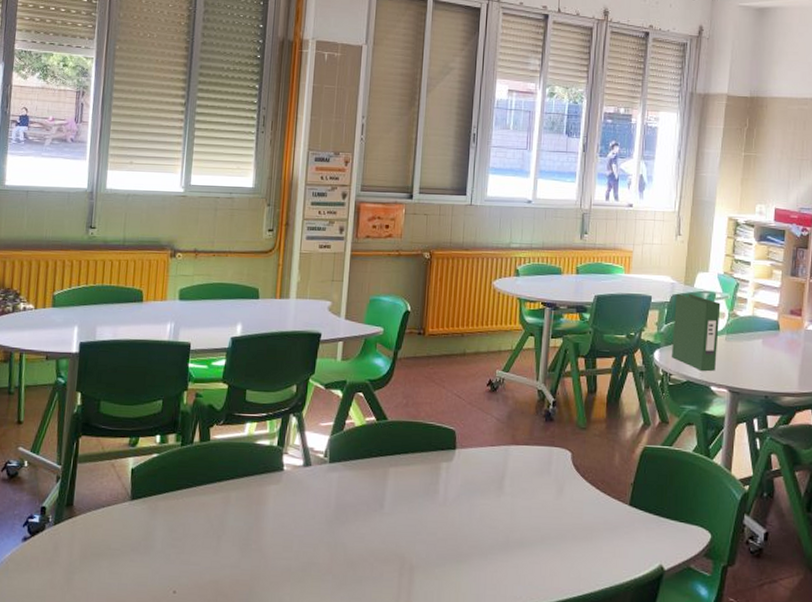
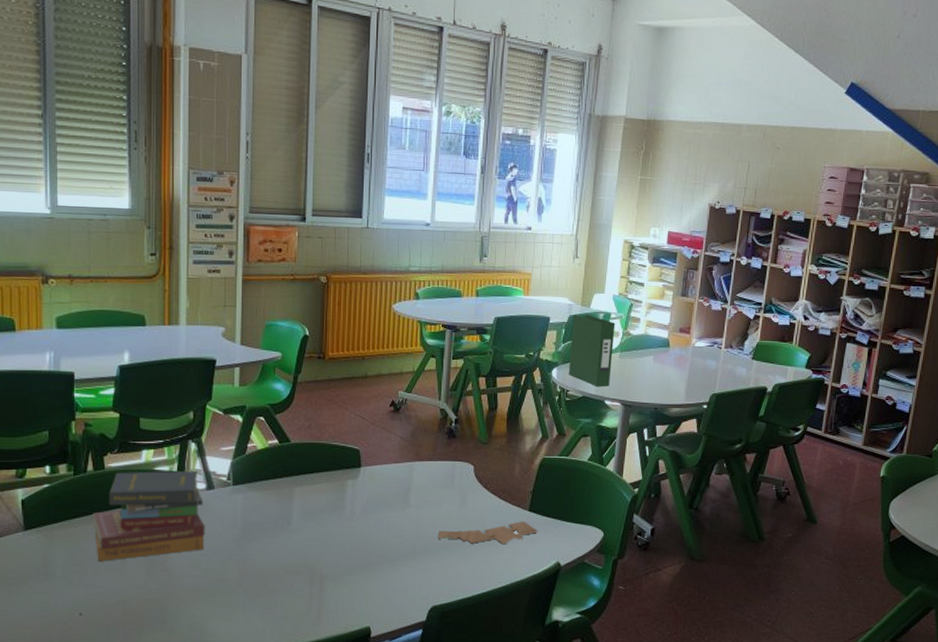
books: none [194,444,300,537] -> present [93,471,205,561]
papers: none [532,516,640,542] -> present [437,521,539,545]

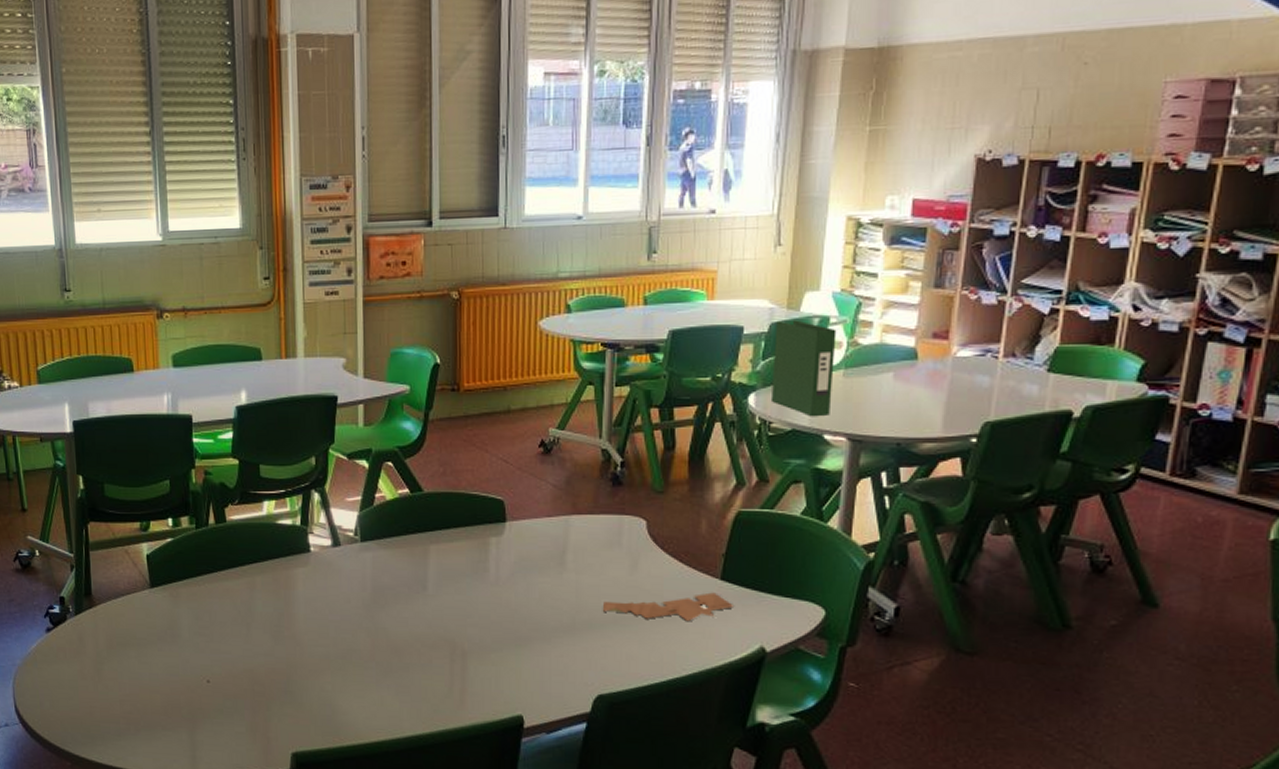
books: present [93,471,205,561] -> none [216,525,332,624]

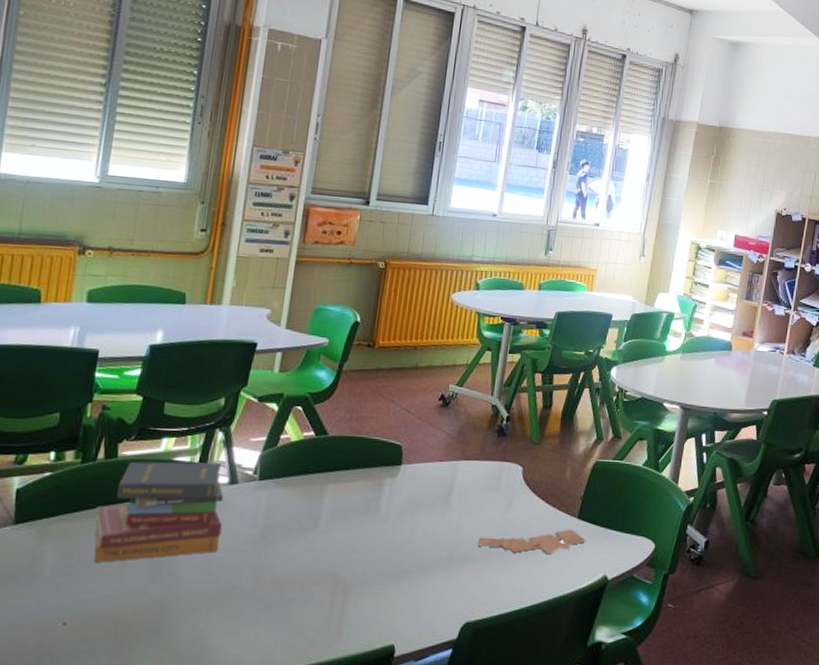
books: none [216,525,332,624] -> present [94,461,224,562]
binder: present [770,320,837,417] -> none [627,312,679,389]

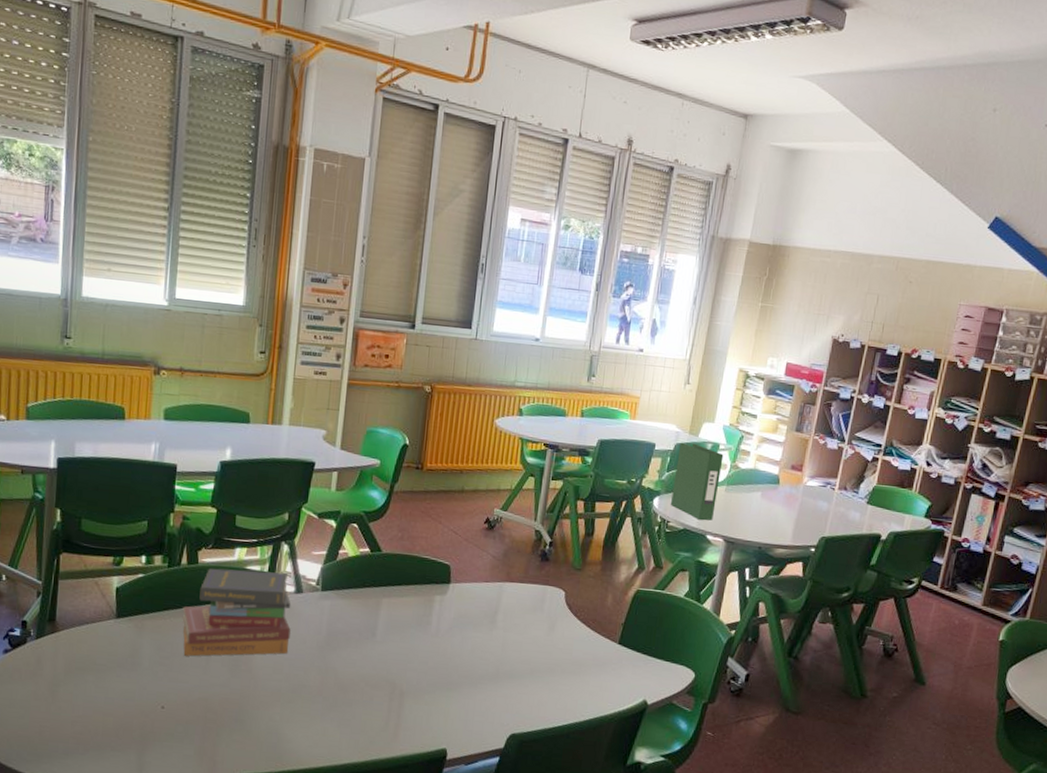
papers: present [477,529,587,555] -> none [522,654,627,677]
binder: none [627,312,679,389] -> present [670,442,724,521]

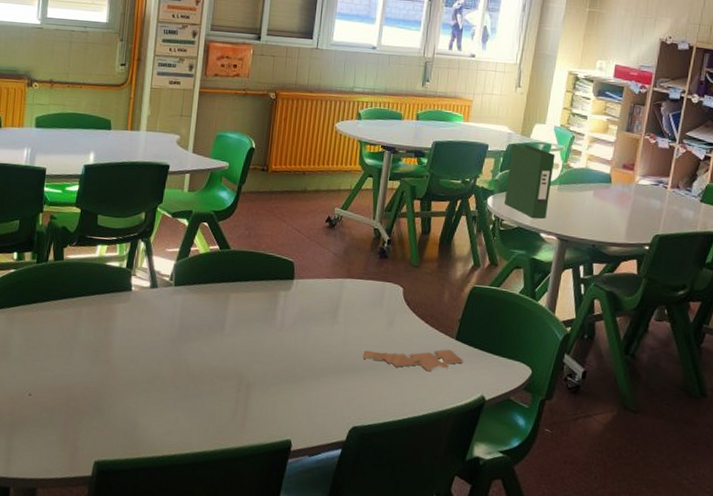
books: present [182,568,291,656] -> none [48,264,147,347]
papers: none [522,654,627,677] -> present [362,349,465,372]

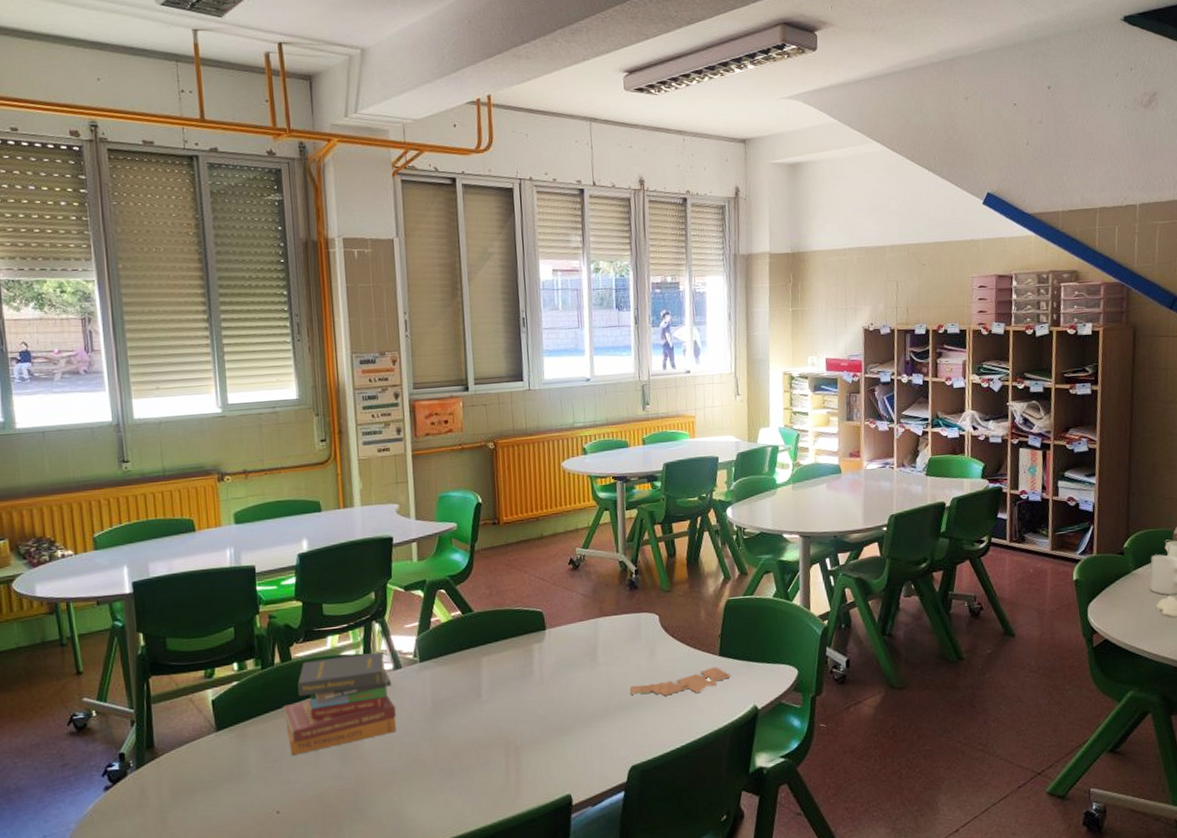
books: none [48,264,147,347] -> present [283,652,396,755]
binder: present [503,143,556,219] -> none [741,449,786,522]

